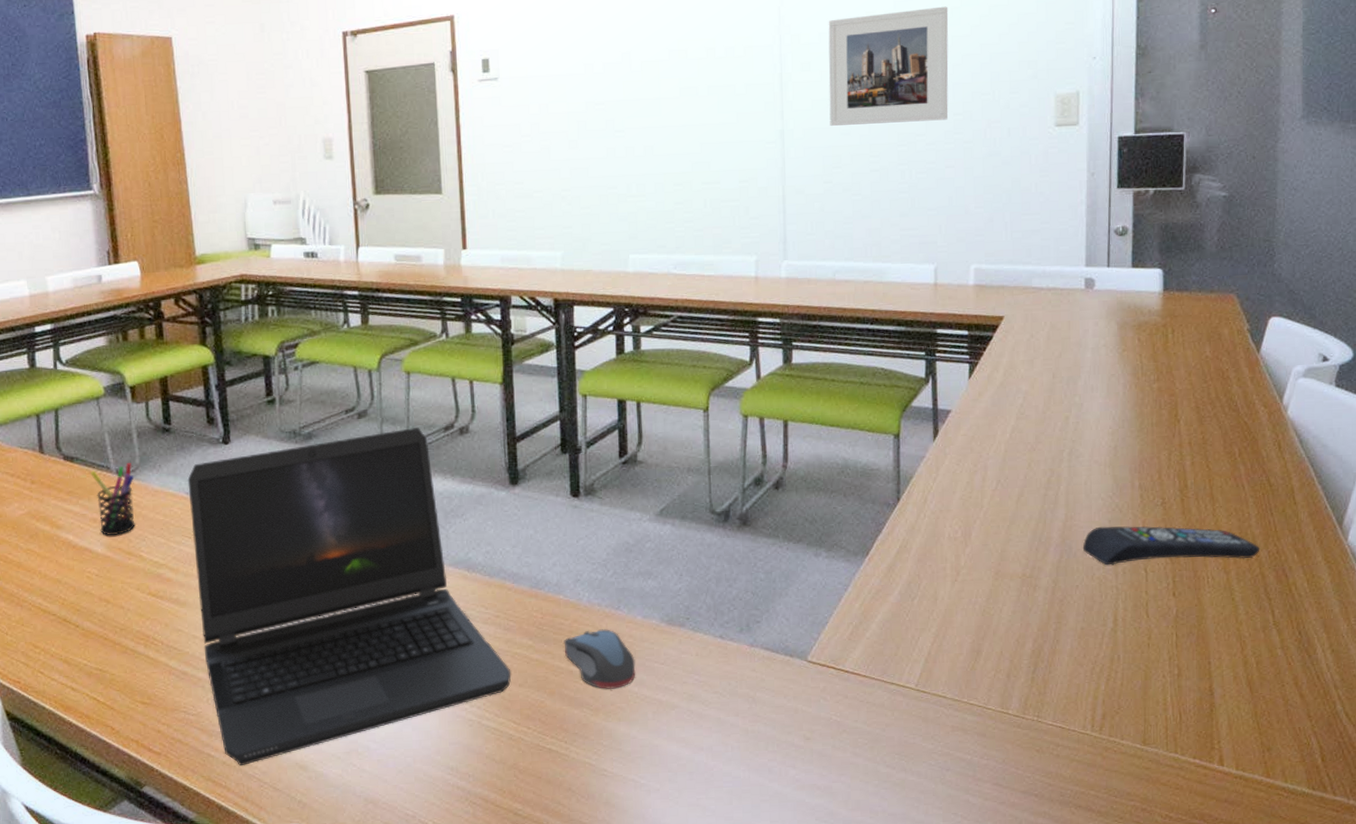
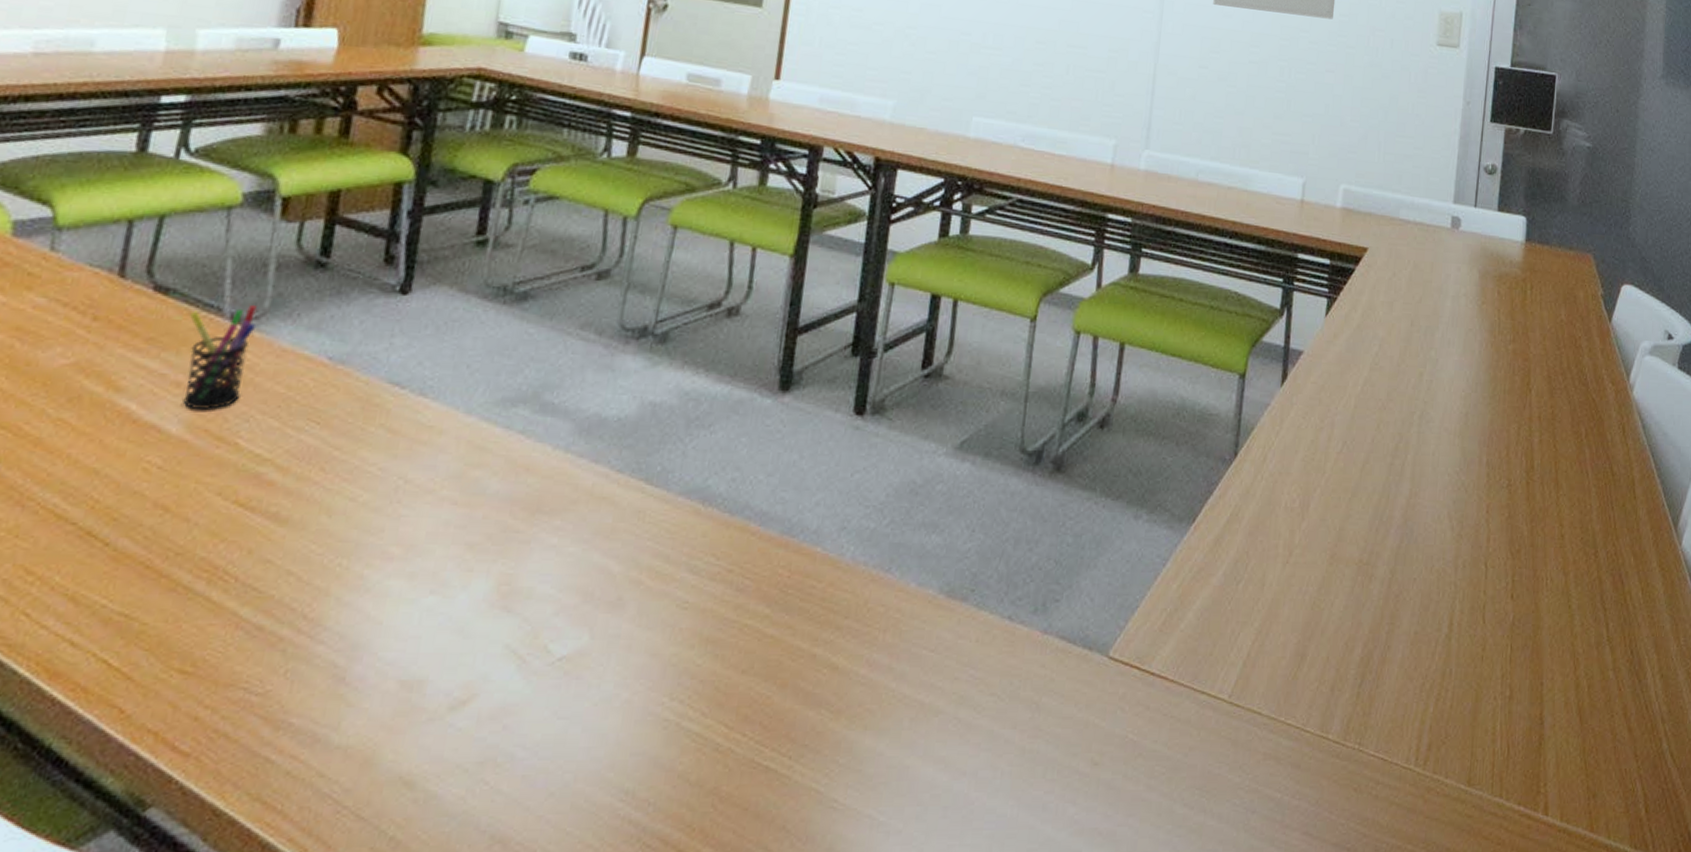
laptop computer: present [187,427,511,766] -> none [292,299,735,780]
computer mouse: present [563,629,636,689] -> none [809,598,899,683]
remote control: present [1082,525,1260,566] -> none [1424,507,1600,559]

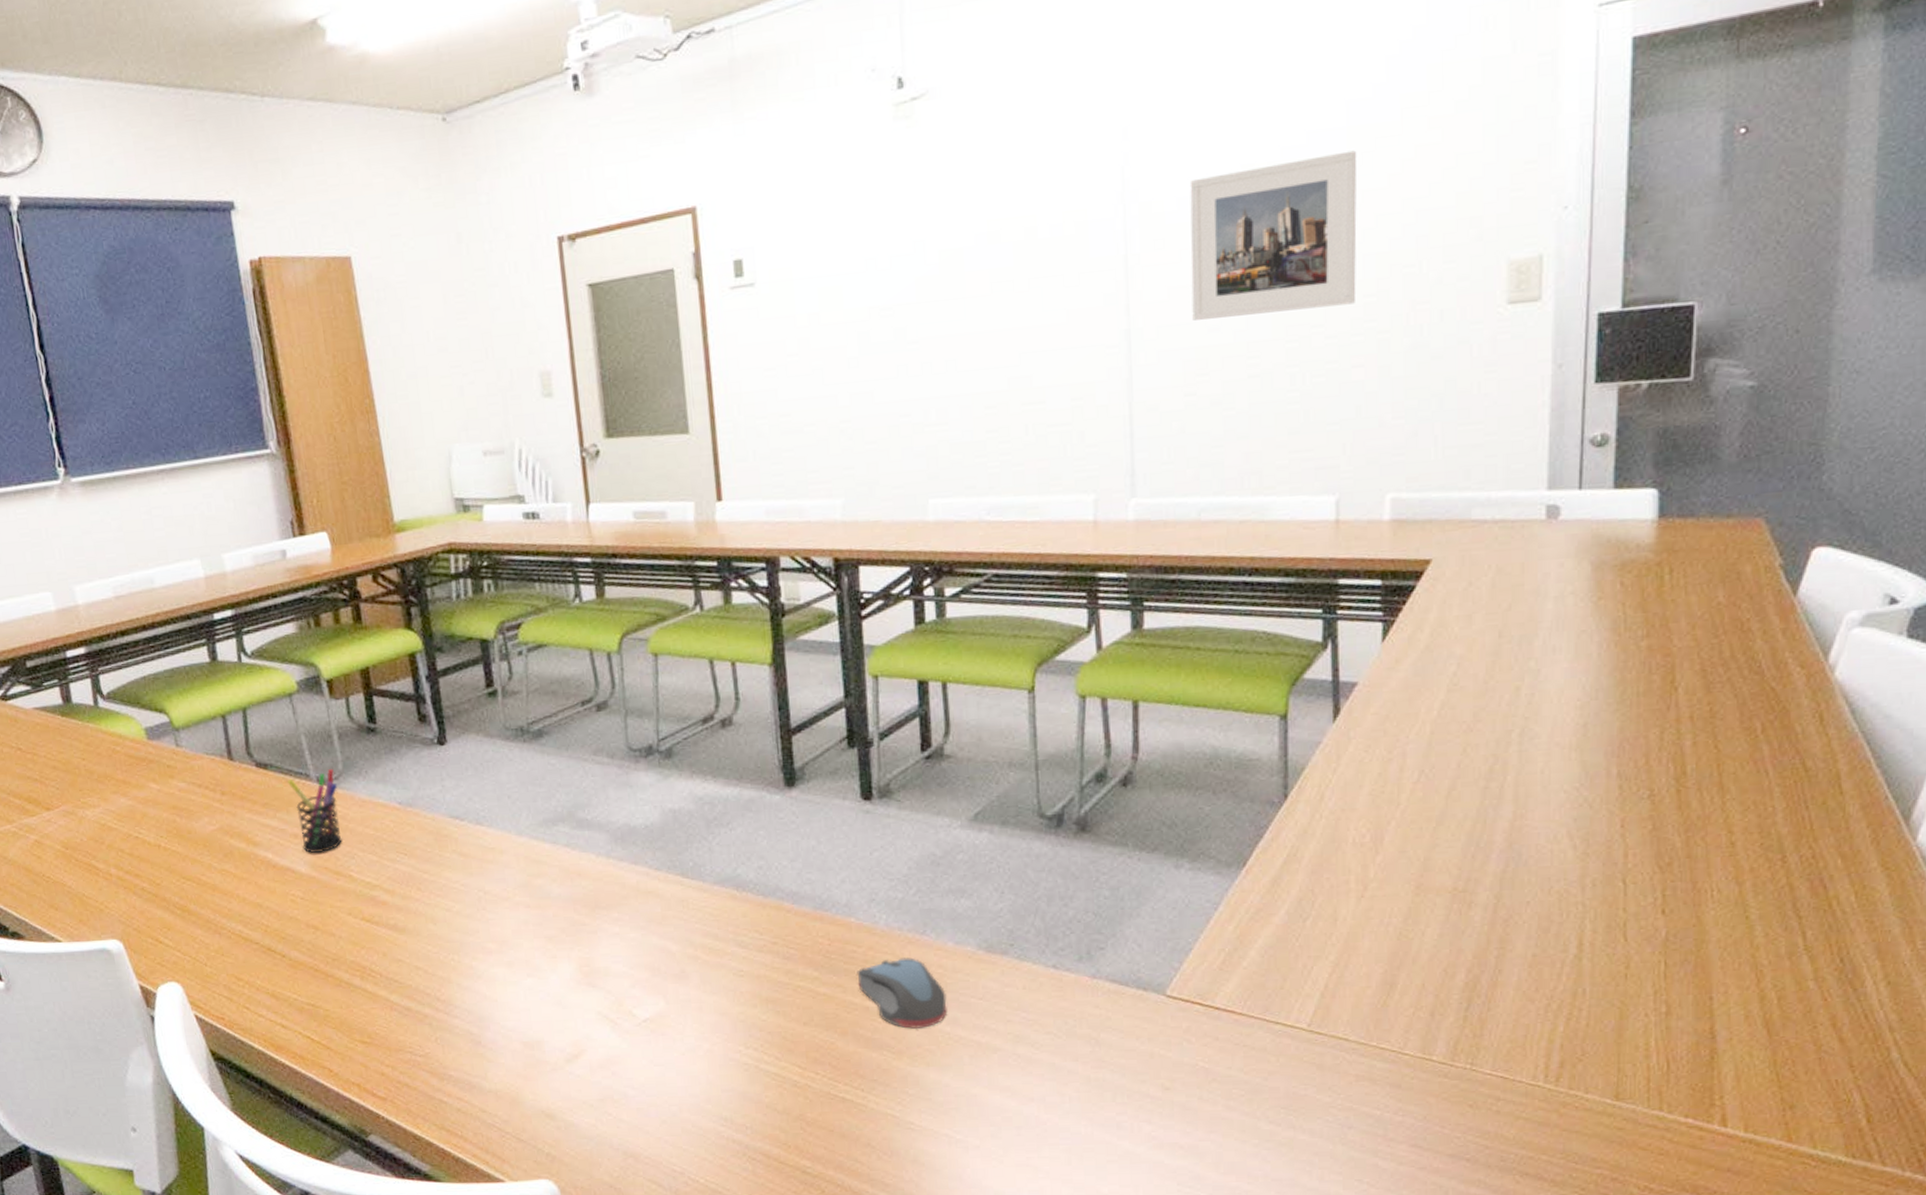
computer mouse: none [809,598,899,683] -> present [857,957,948,1029]

